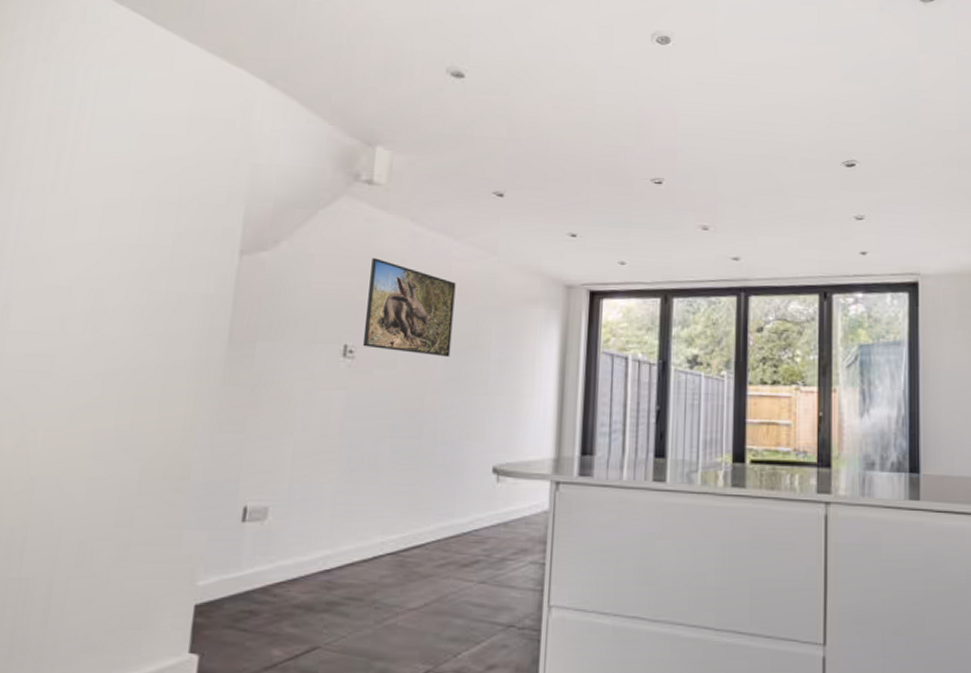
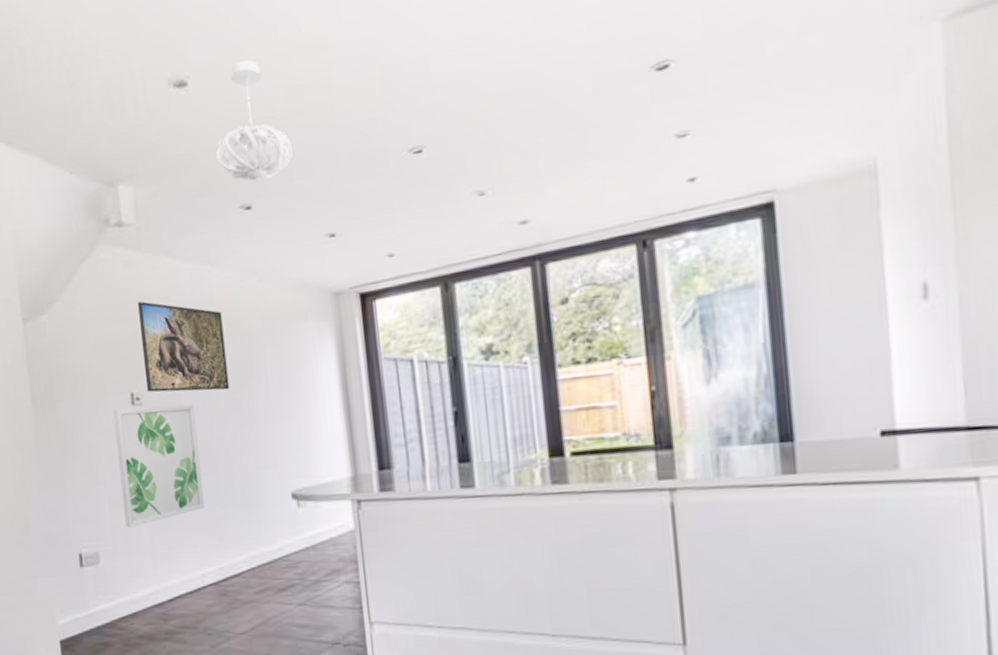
wall art: none [306,358,410,484] -> present [113,404,204,528]
pendant light: none [478,71,551,174] -> present [215,60,293,182]

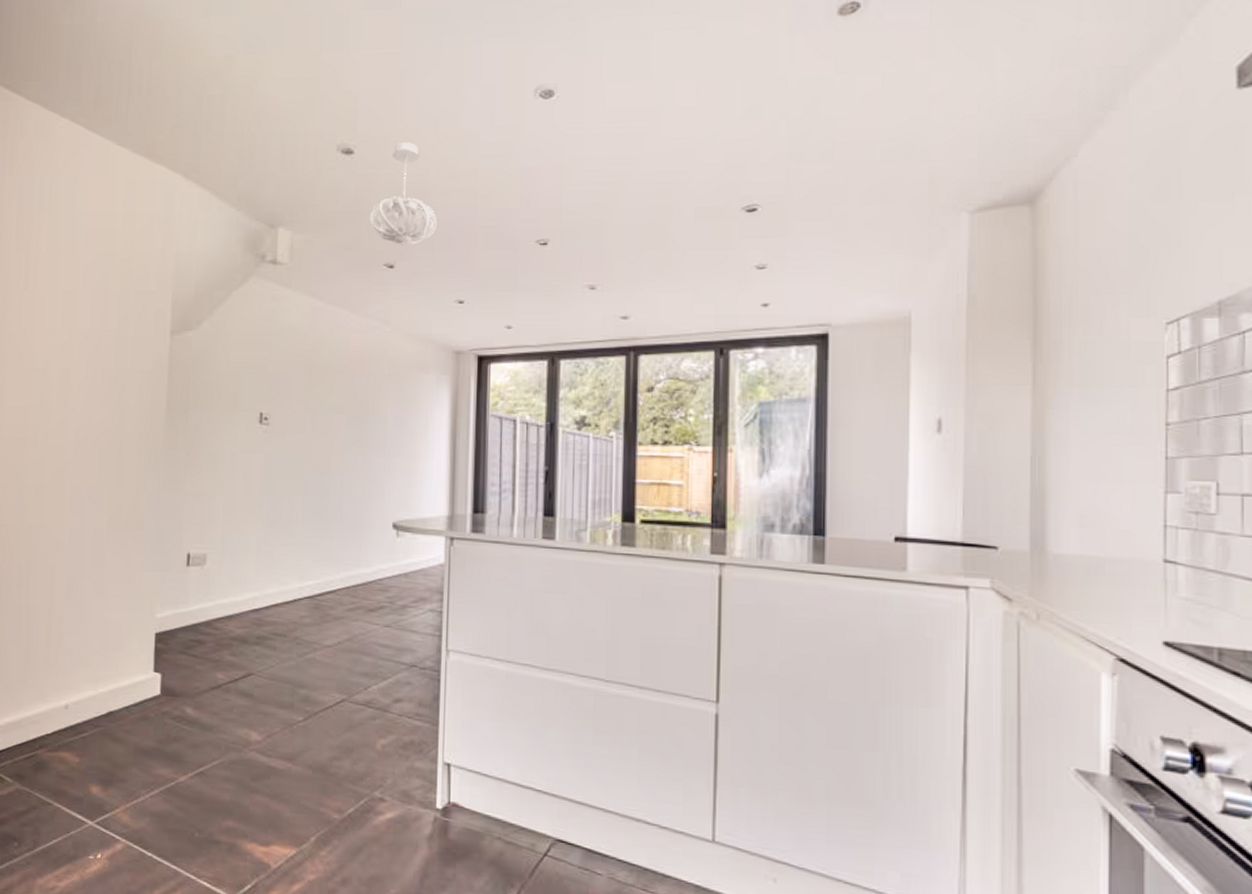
wall art: present [113,404,204,528] -> none [235,425,317,535]
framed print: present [138,301,230,392] -> none [275,333,354,423]

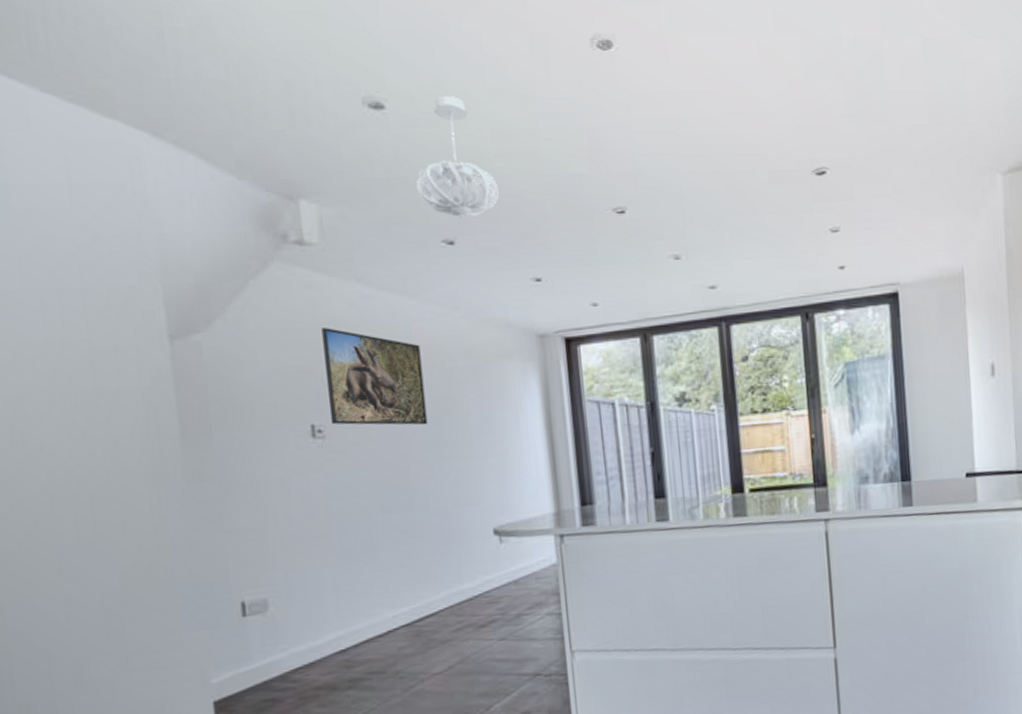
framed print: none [275,333,354,423] -> present [321,328,428,425]

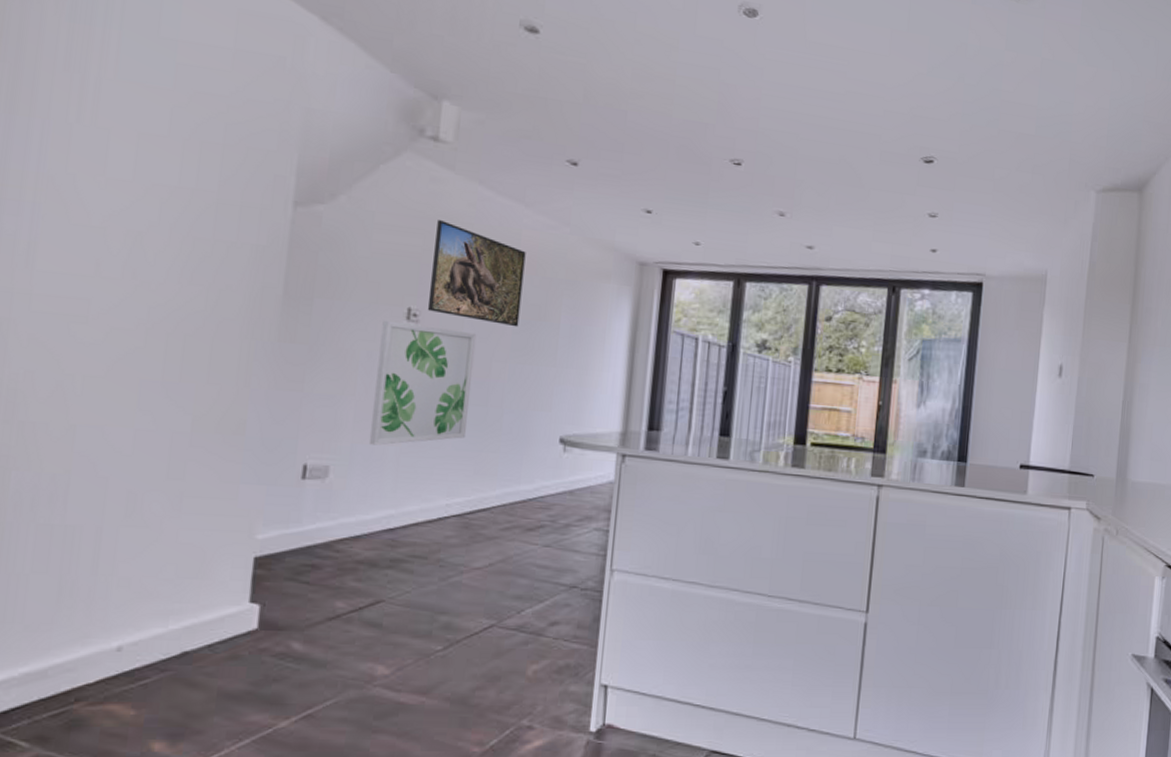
wall art: none [288,439,397,571] -> present [368,320,477,446]
pendant light: present [415,96,499,218] -> none [552,31,628,144]

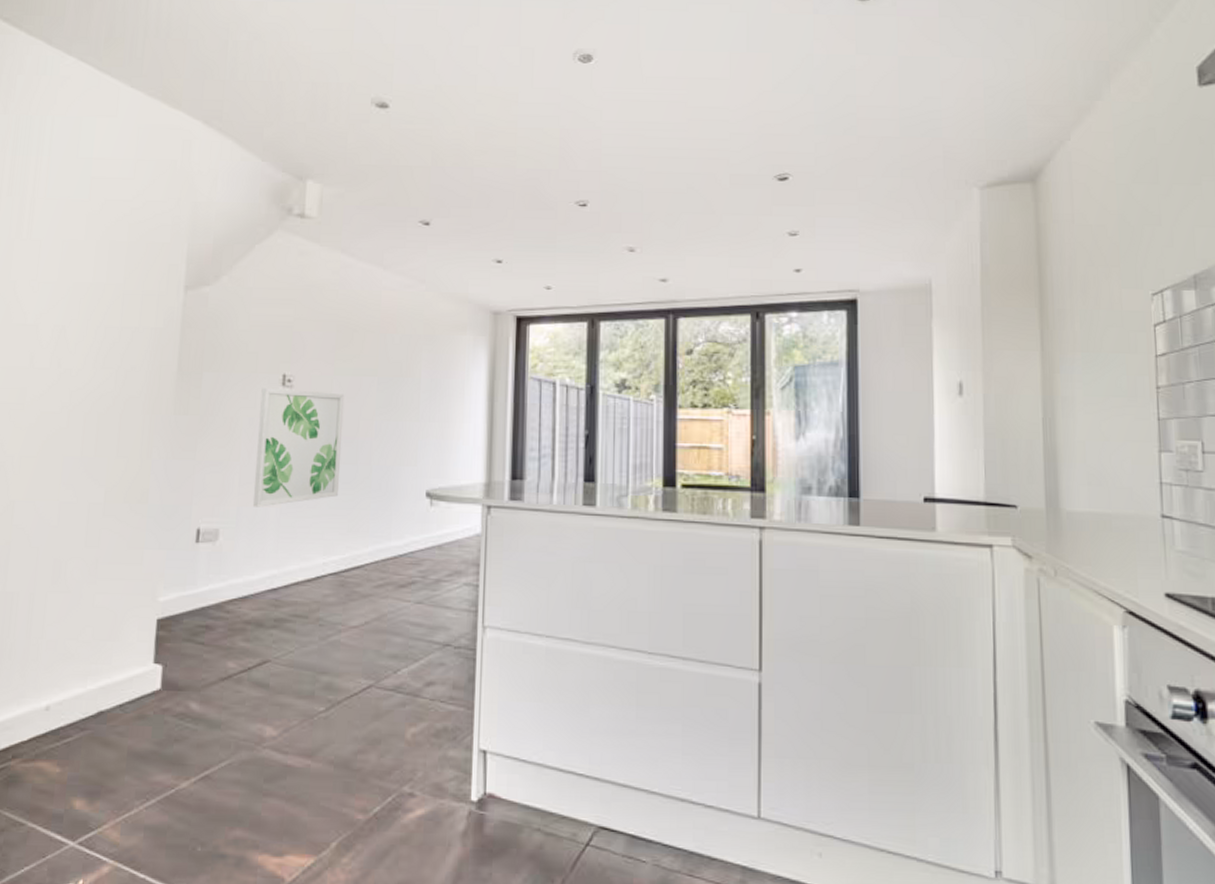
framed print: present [427,220,526,327] -> none [300,290,386,385]

